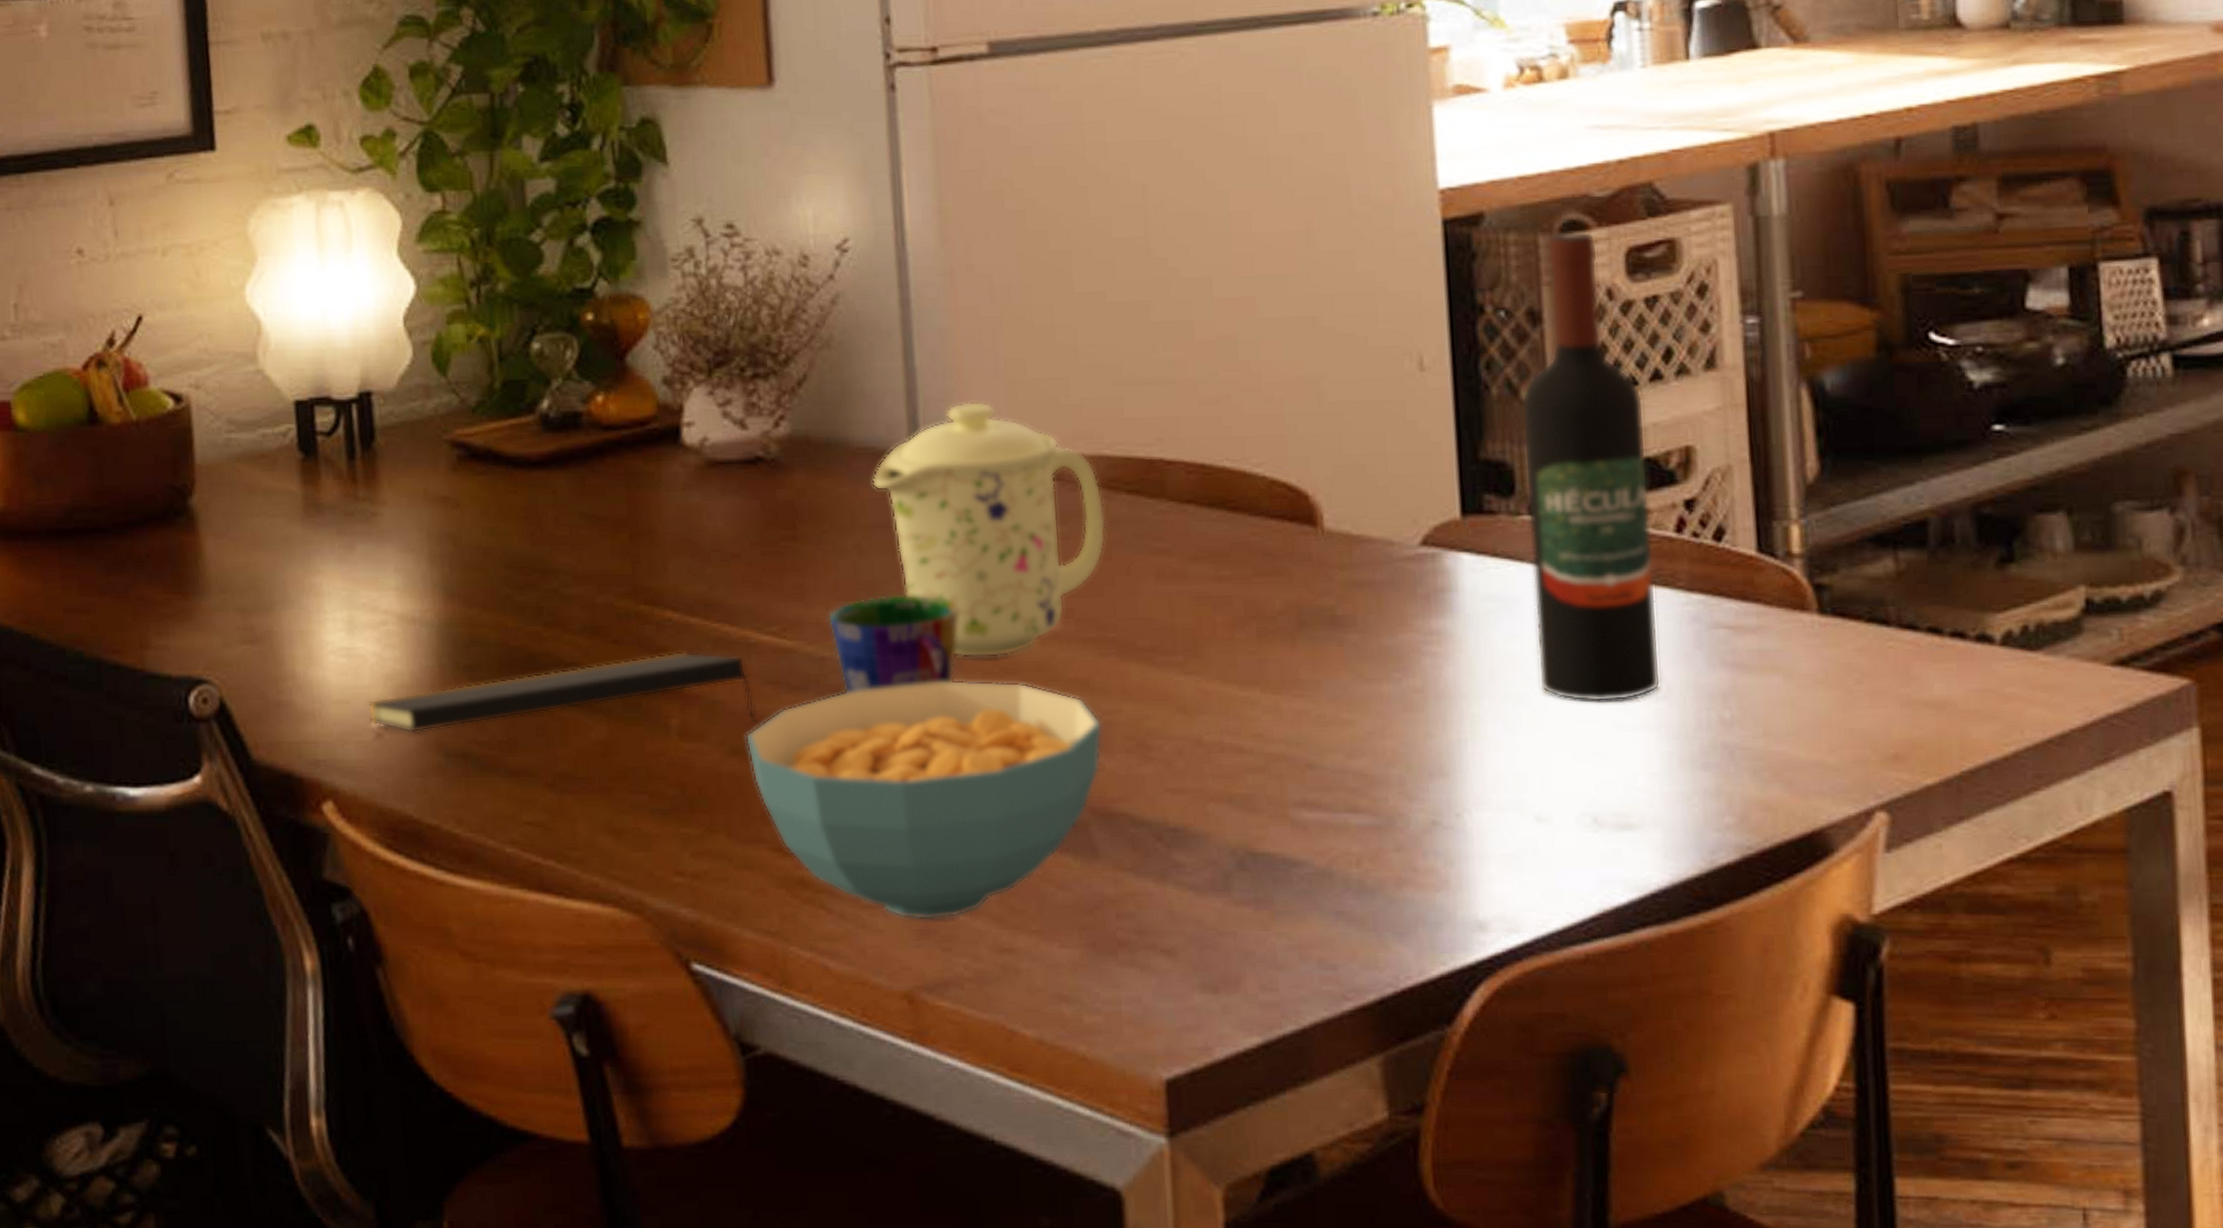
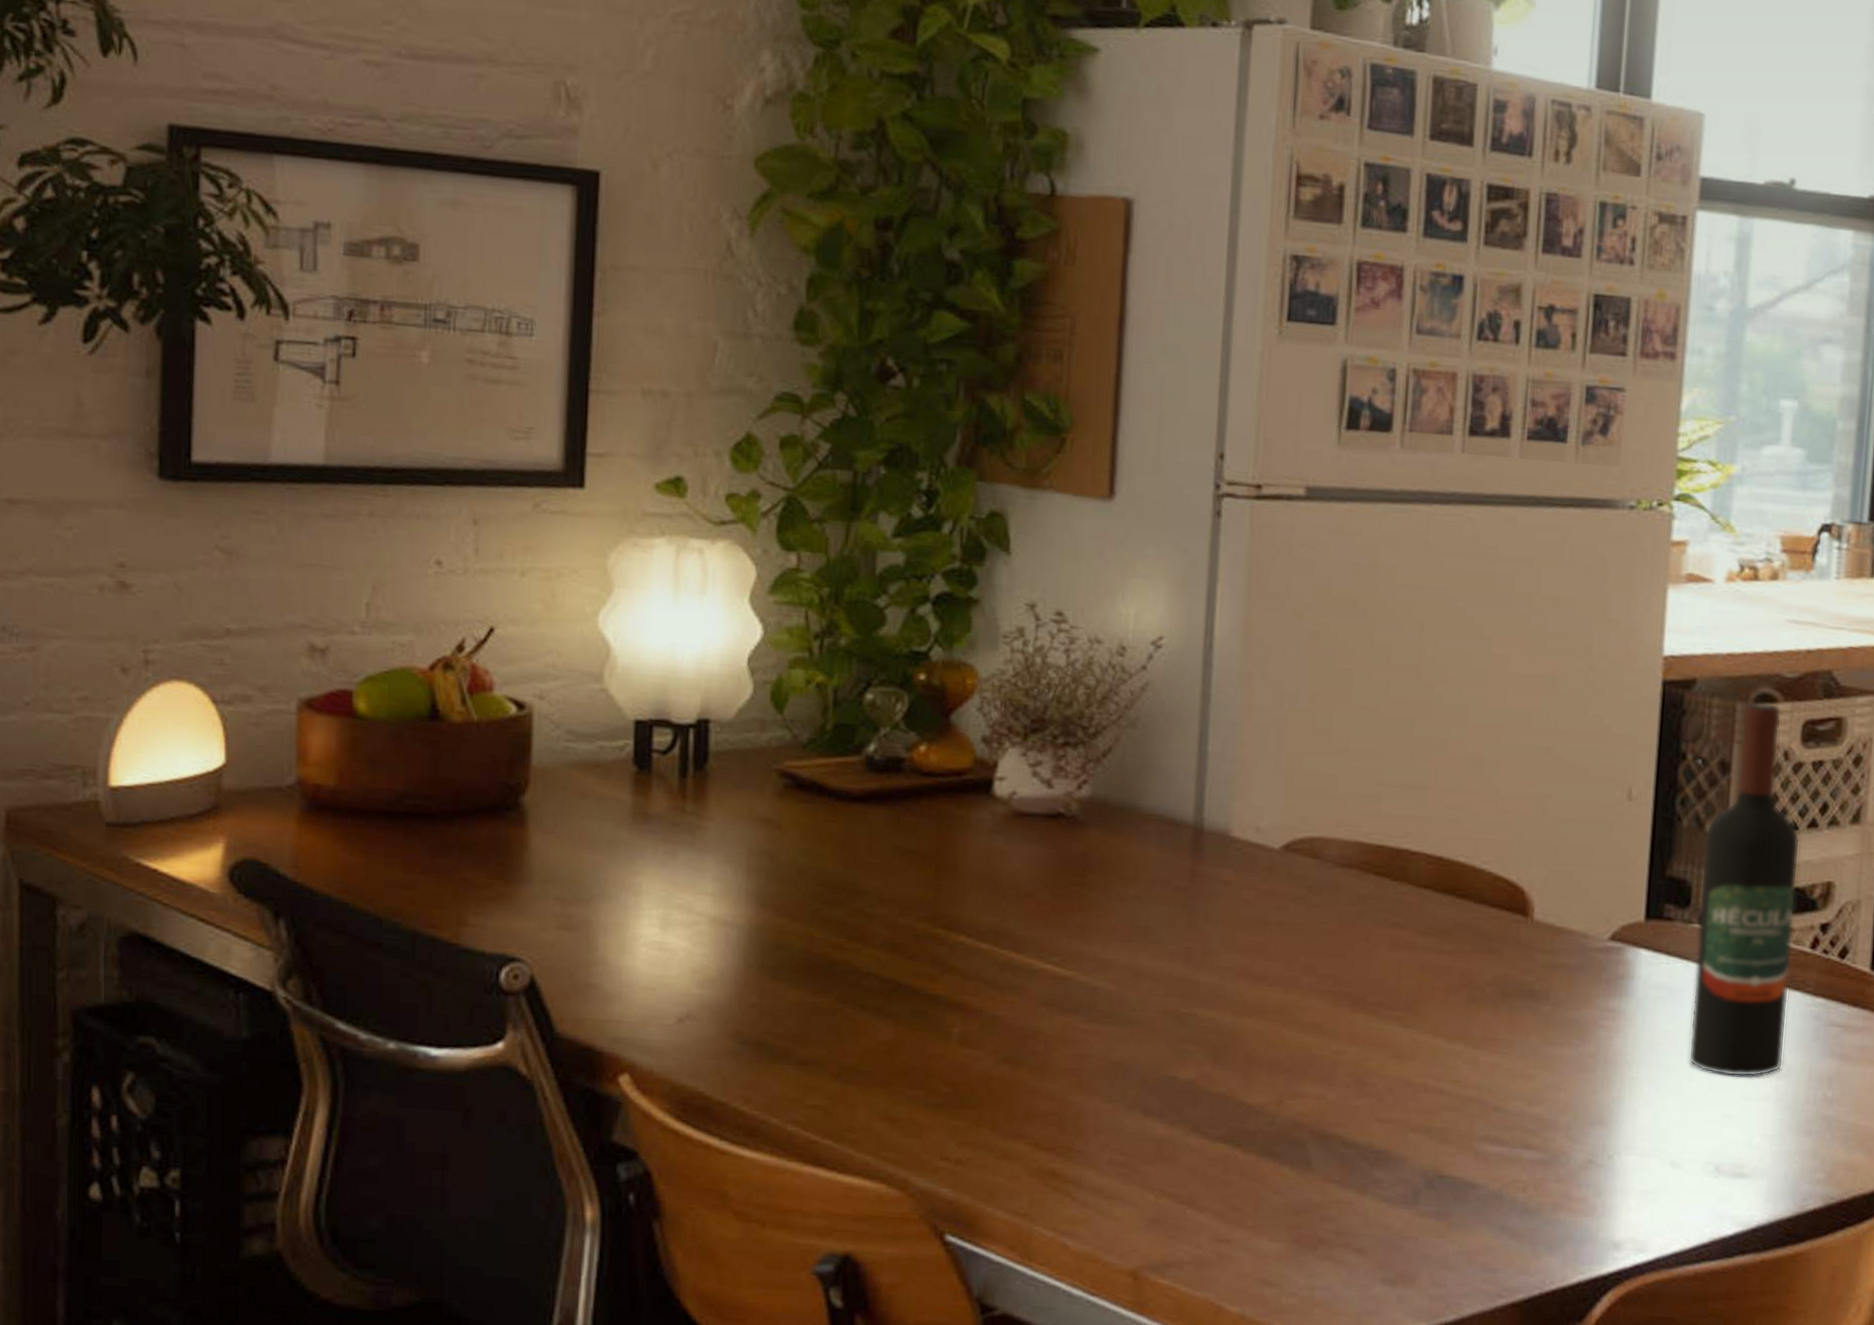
notepad: present [367,651,759,733] -> none [672,971,1032,1039]
cereal bowl: present [745,679,1103,920] -> none [1018,1014,1329,1212]
cup: present [827,593,959,693] -> none [1103,939,1219,1019]
mug: present [871,401,1106,658] -> none [1157,785,1354,1000]

